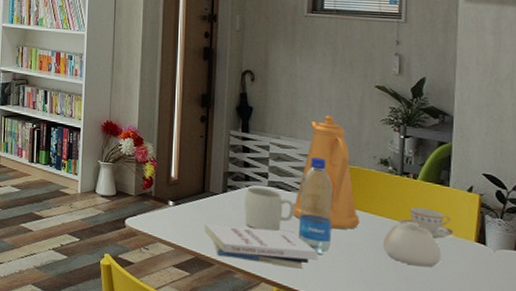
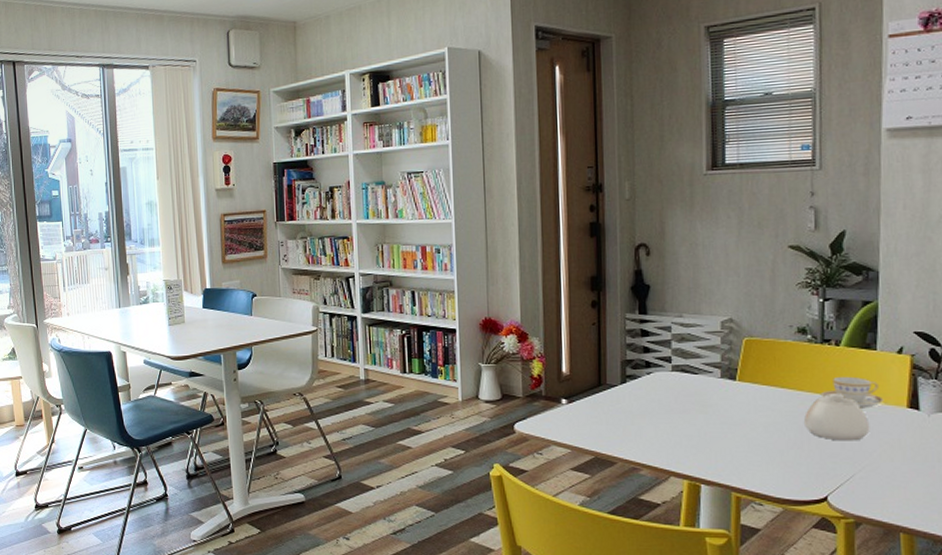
books: present [204,224,319,269] -> none [602,417,733,457]
mug: present [244,187,295,232] -> none [646,373,704,420]
coffee pot: present [292,115,360,229] -> none [700,285,778,410]
bottle: present [298,157,333,255] -> none [708,334,746,440]

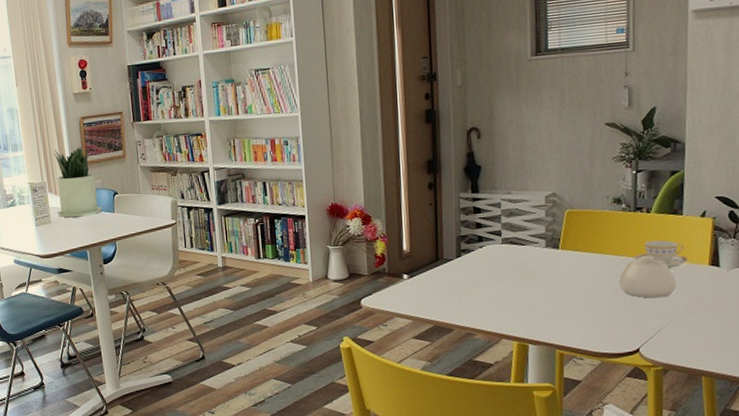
planter: none [192,244,240,319] -> present [54,146,102,218]

